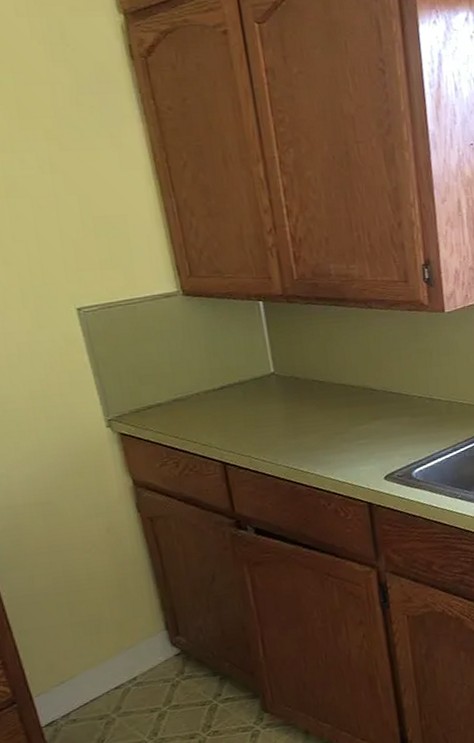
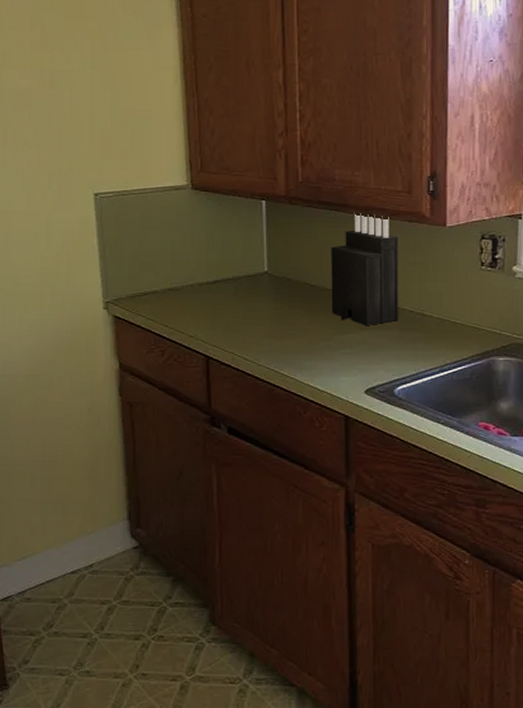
knife block: none [335,305,409,416] -> present [331,212,399,327]

